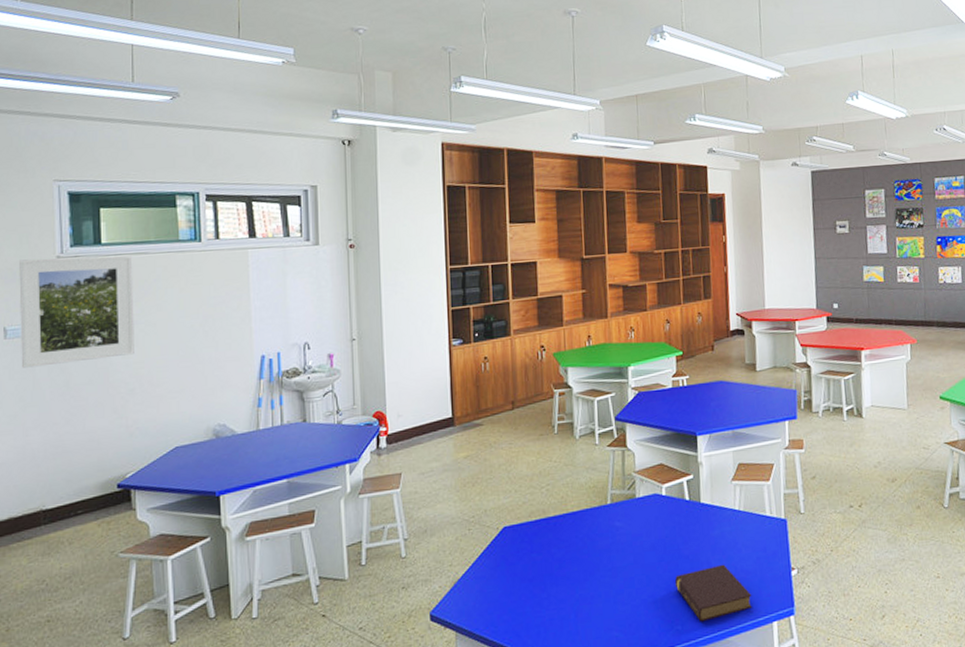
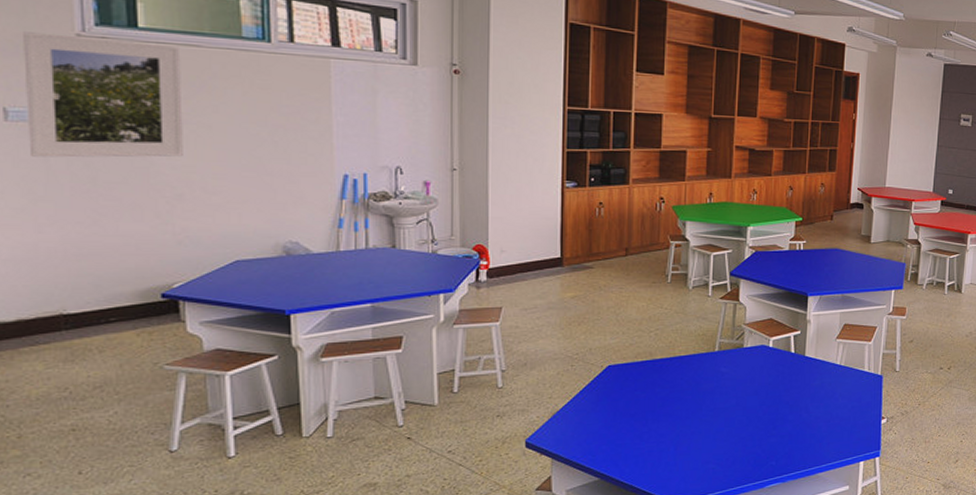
book: present [674,564,752,622] -> none [773,411,844,459]

